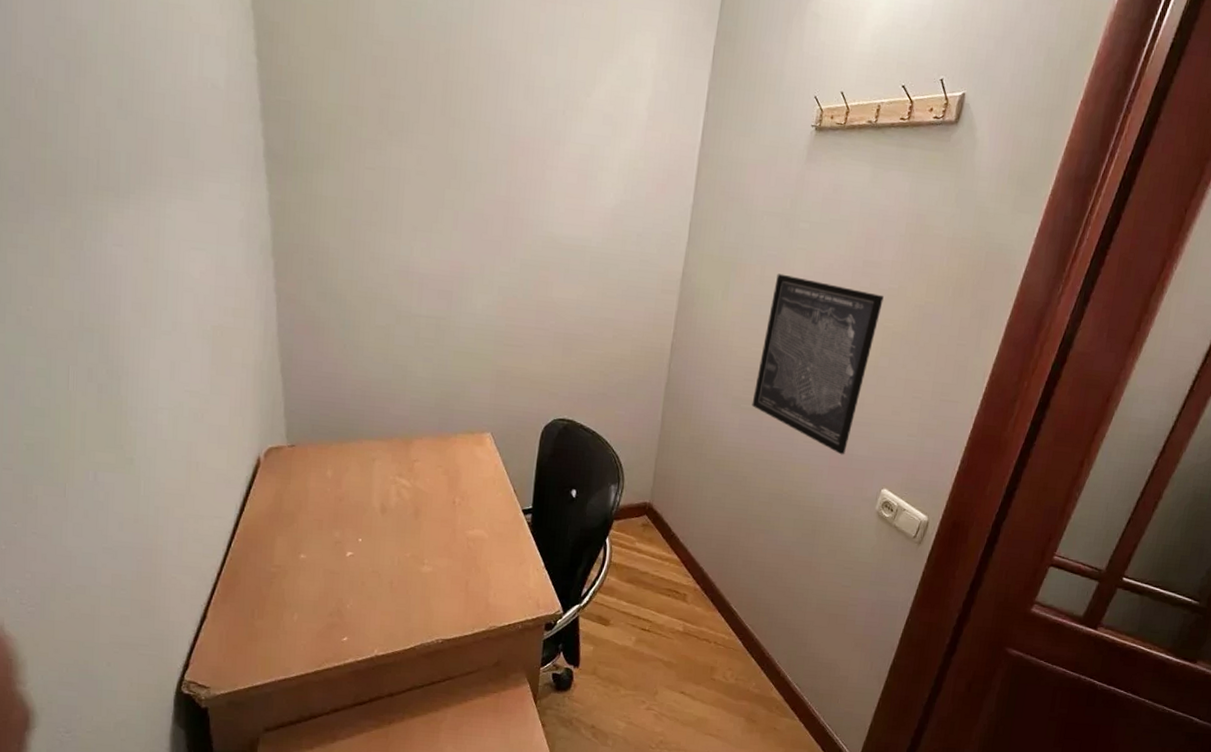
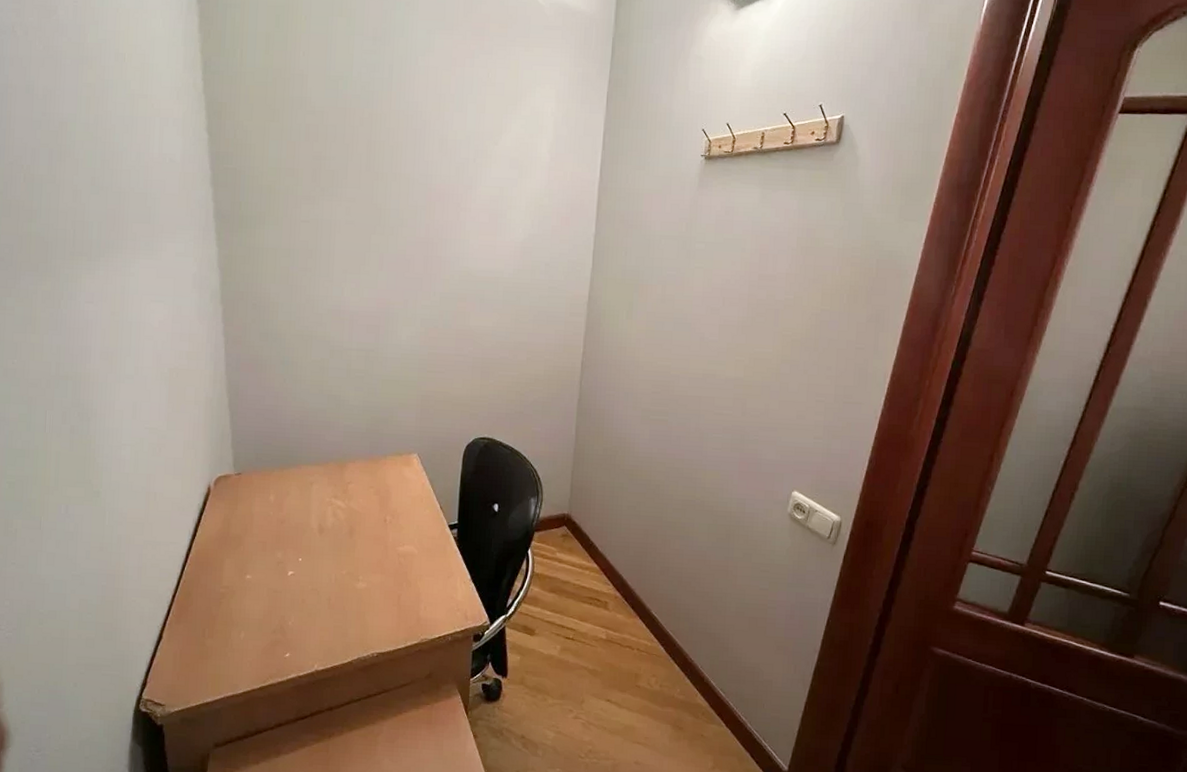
wall art: present [751,273,884,455] -> none [660,291,781,460]

